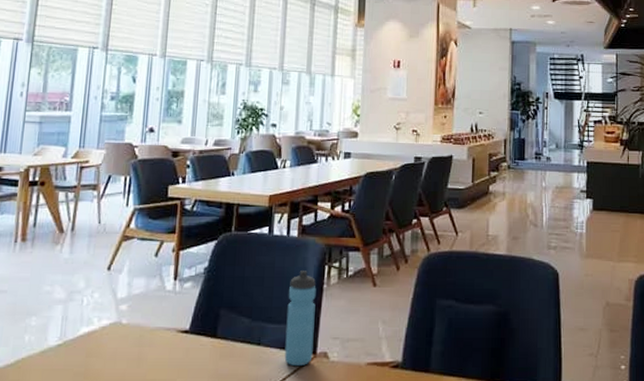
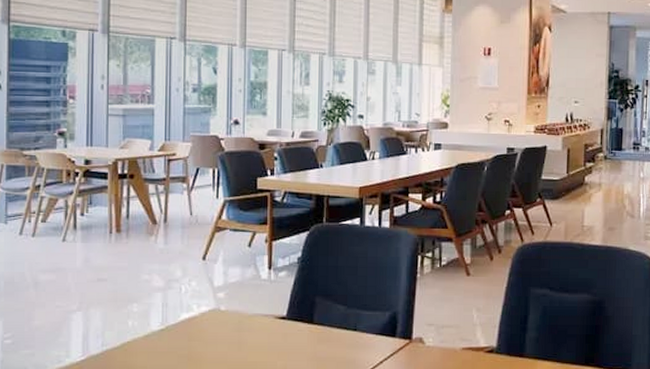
water bottle: present [284,271,316,367] -> none [380,260,410,351]

